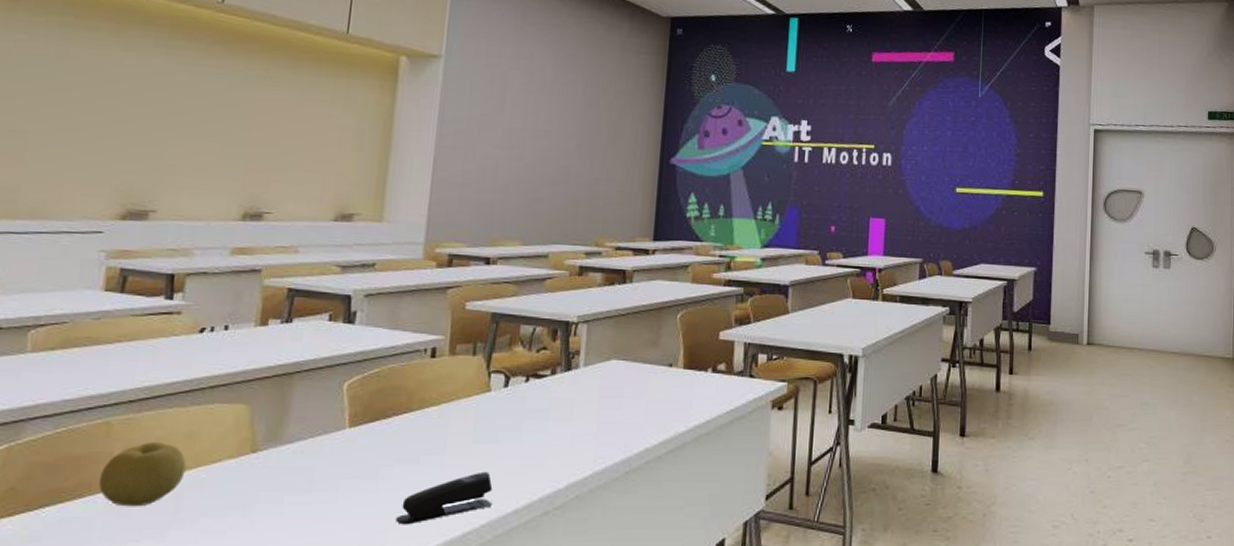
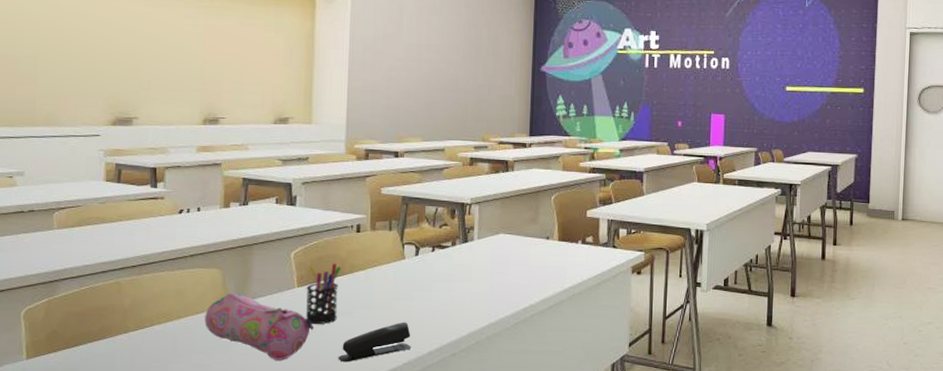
fruit: present [99,441,187,507] -> none [116,296,178,346]
pencil case: none [221,434,366,523] -> present [205,292,313,360]
pen holder: none [357,397,408,477] -> present [306,263,341,325]

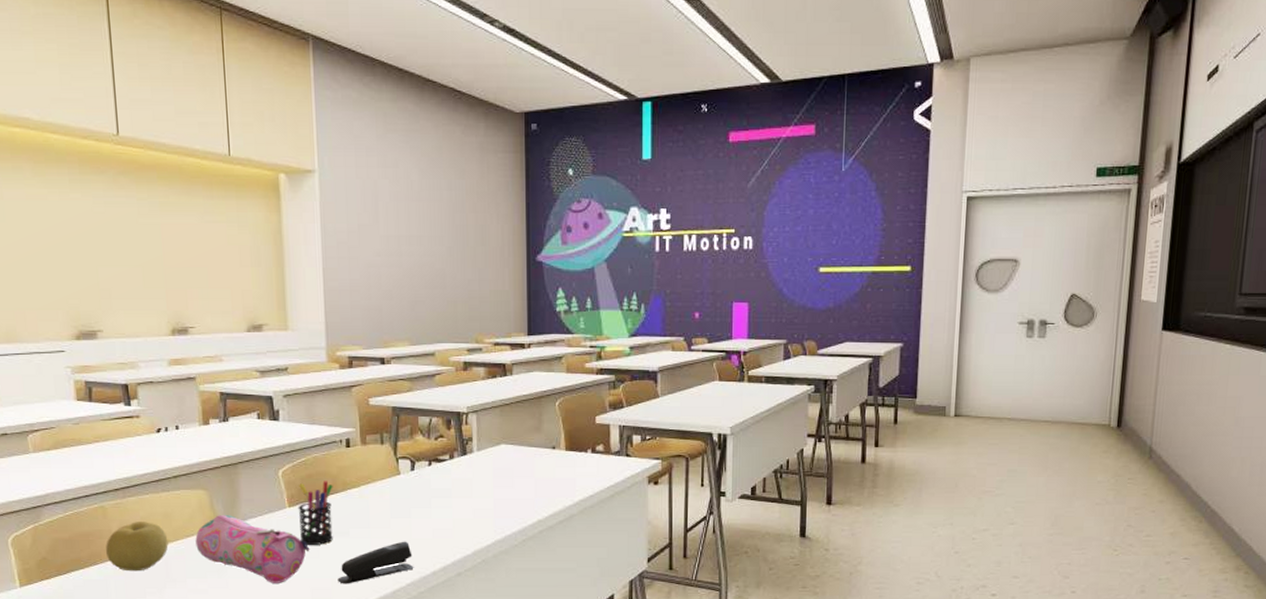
fruit: none [116,296,178,346] -> present [106,520,169,572]

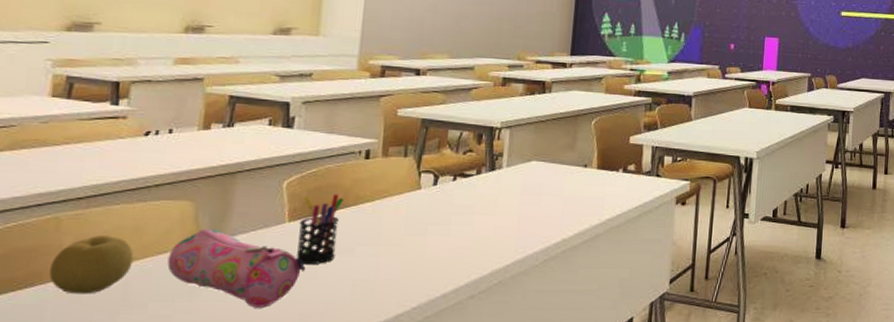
stapler: present [337,541,414,584] -> none [333,260,423,308]

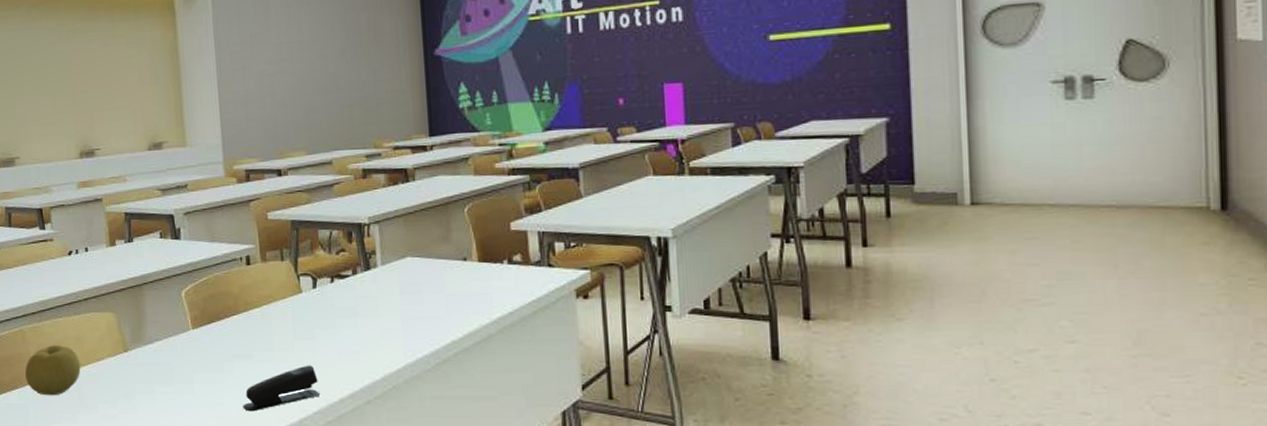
pencil case: present [167,228,305,308] -> none [105,337,214,410]
pen holder: present [296,194,344,265] -> none [201,301,237,370]
stapler: none [333,260,423,308] -> present [243,365,321,412]

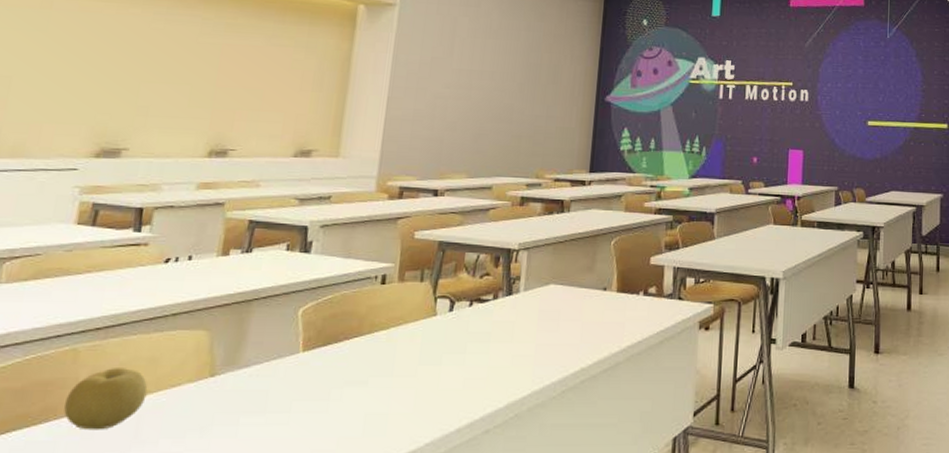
stapler: present [243,365,321,412] -> none [344,392,437,445]

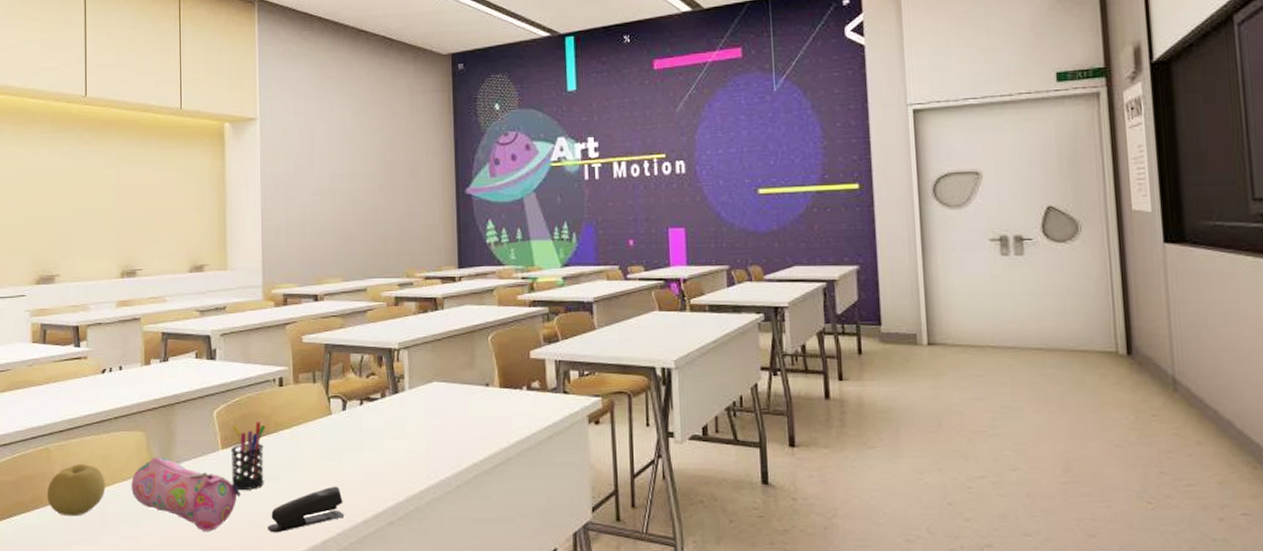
pencil case: none [180,359,318,444] -> present [131,456,240,531]
pen holder: none [309,322,359,398] -> present [230,421,266,491]
stapler: none [344,392,437,445] -> present [267,486,345,533]

